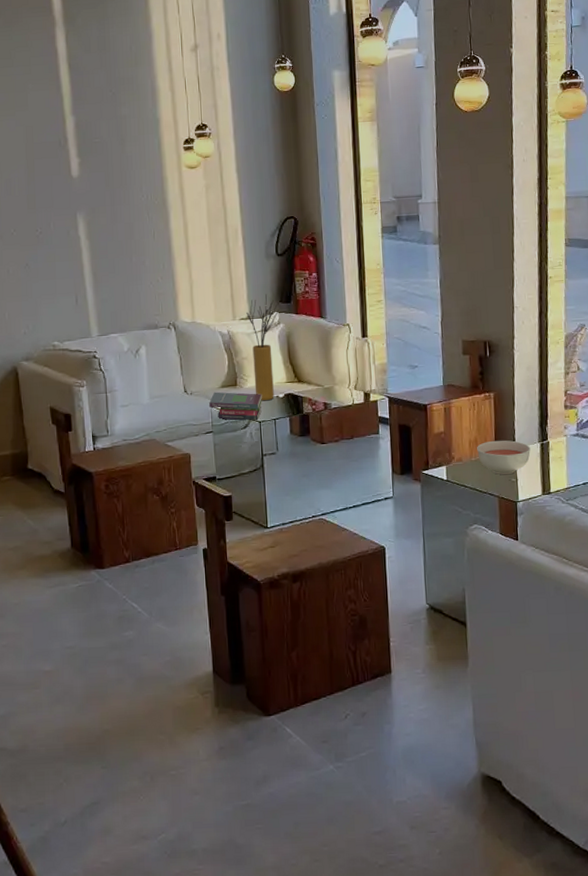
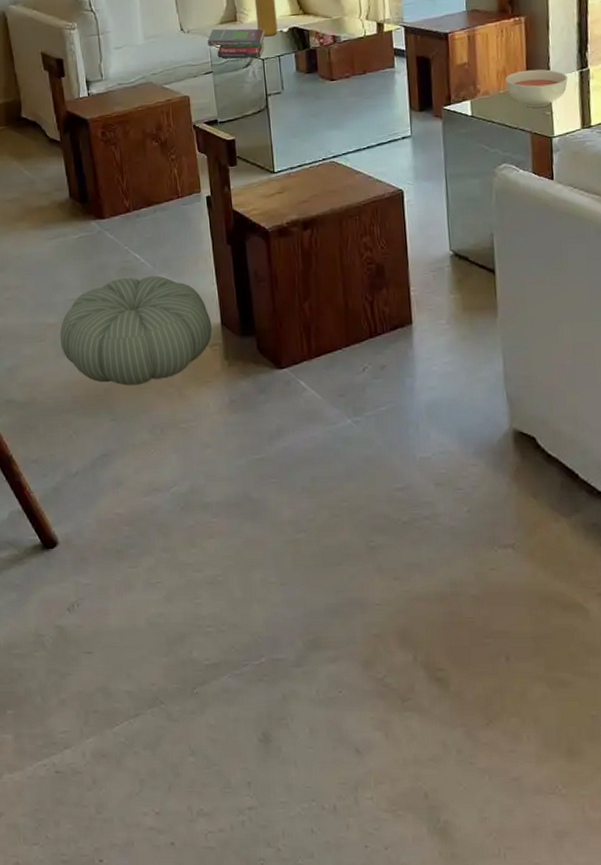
pouf: none [55,624,204,733] -> present [60,275,212,385]

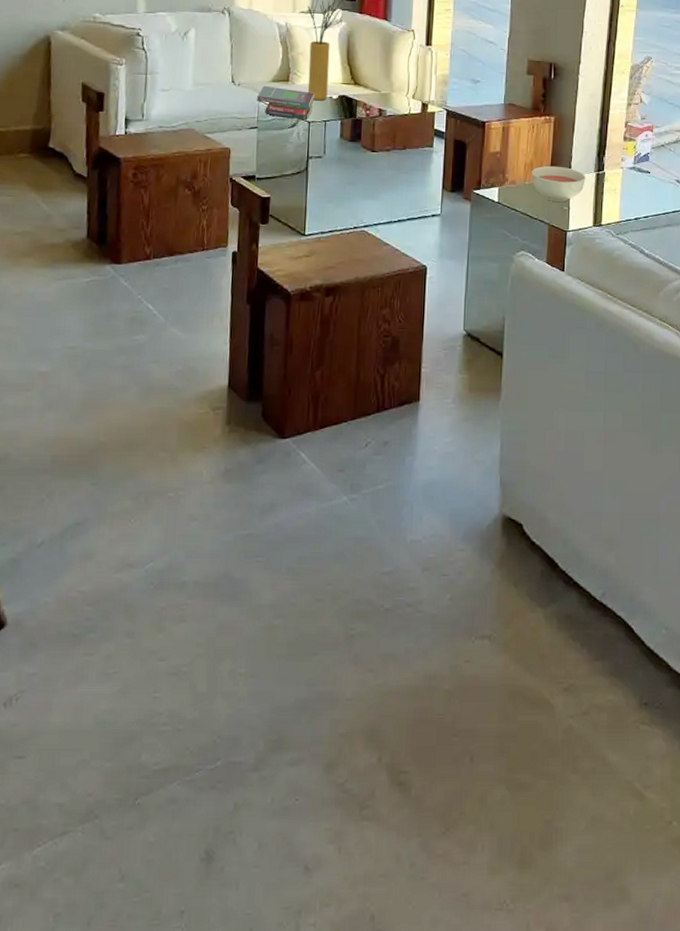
pouf: present [60,275,212,385] -> none [49,329,218,446]

